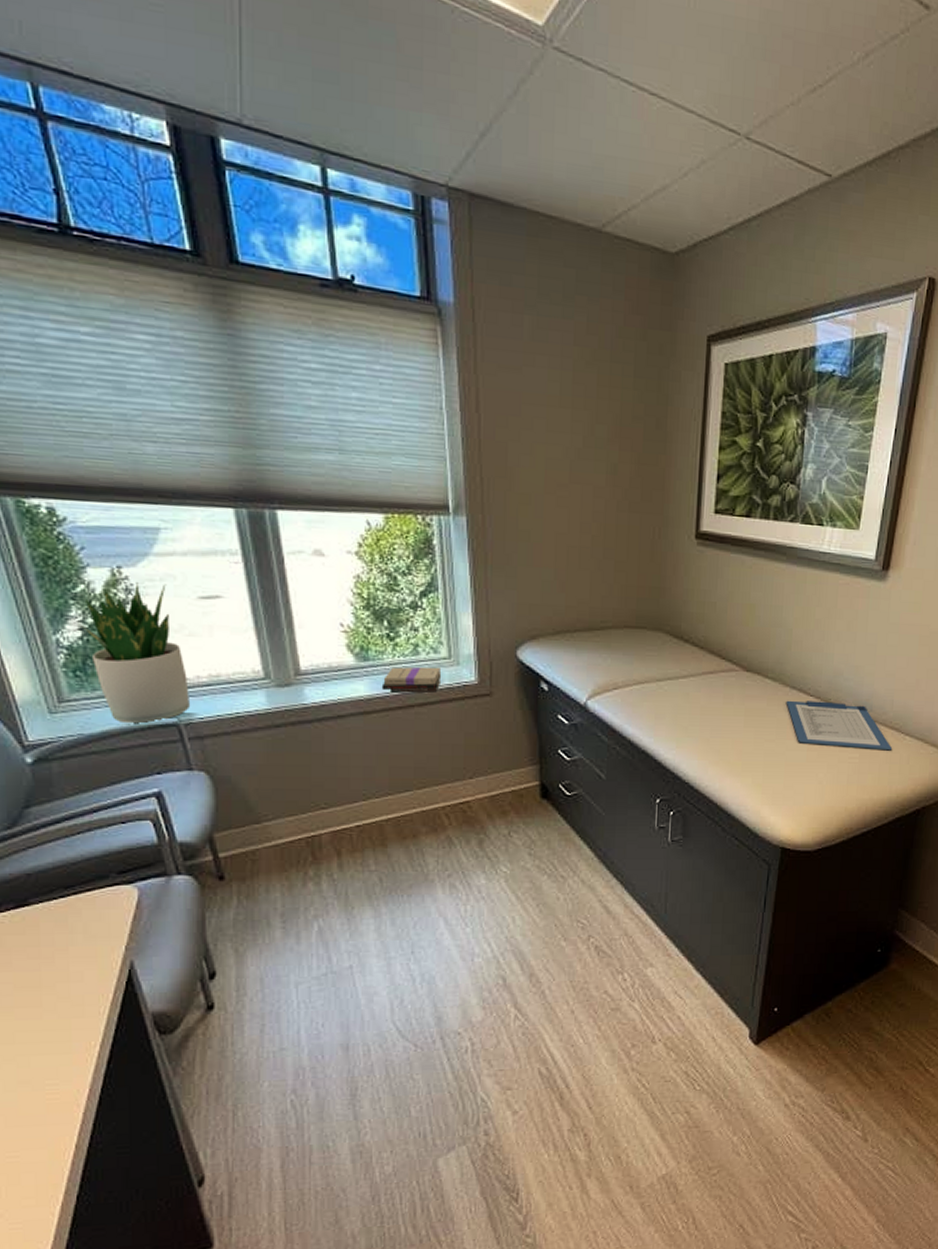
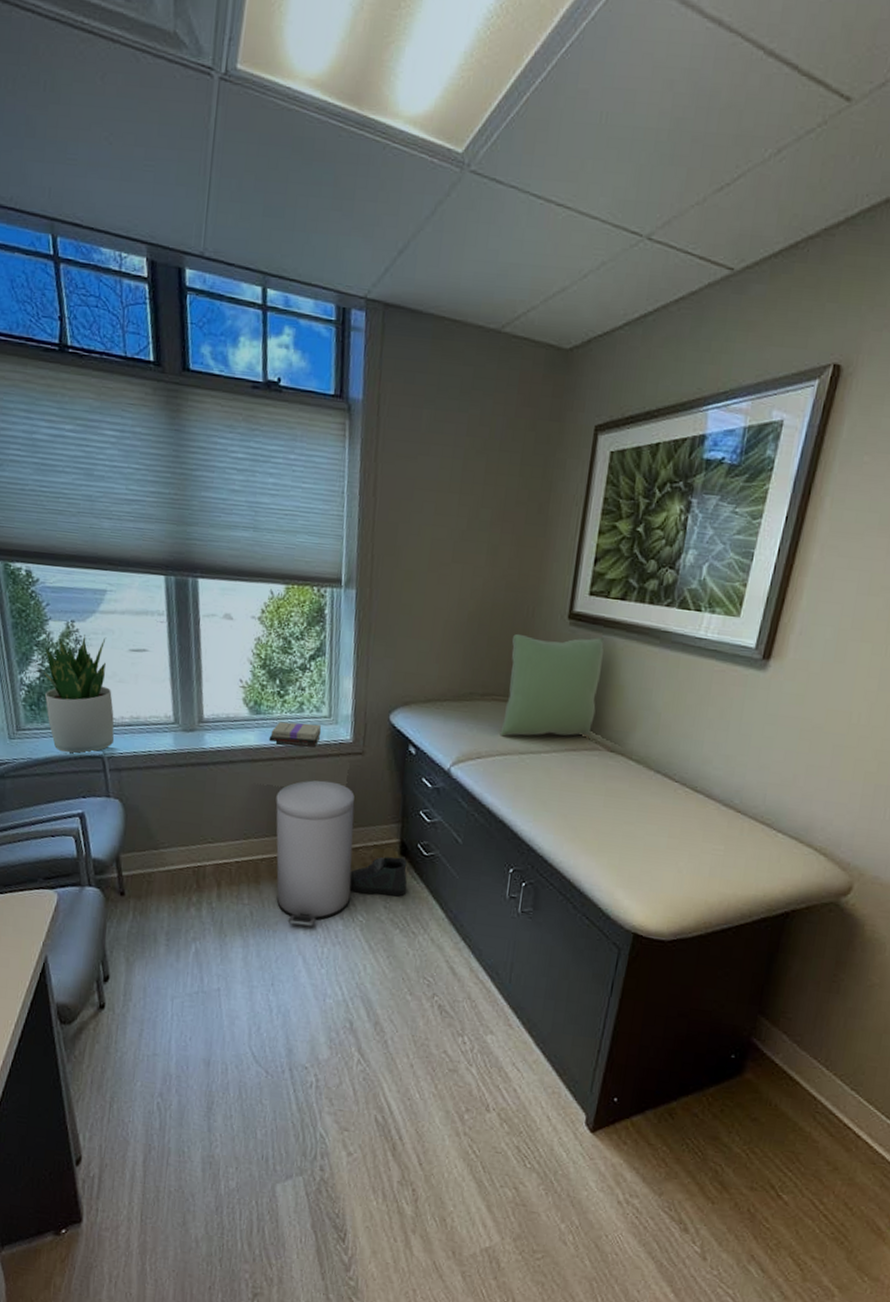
pedal bin: none [396,727,492,886] -> present [275,780,355,927]
shoe: none [488,800,552,844] -> present [349,857,408,897]
pillow: none [635,556,733,665] -> present [500,633,605,737]
clipboard: present [786,700,893,751] -> none [648,784,762,847]

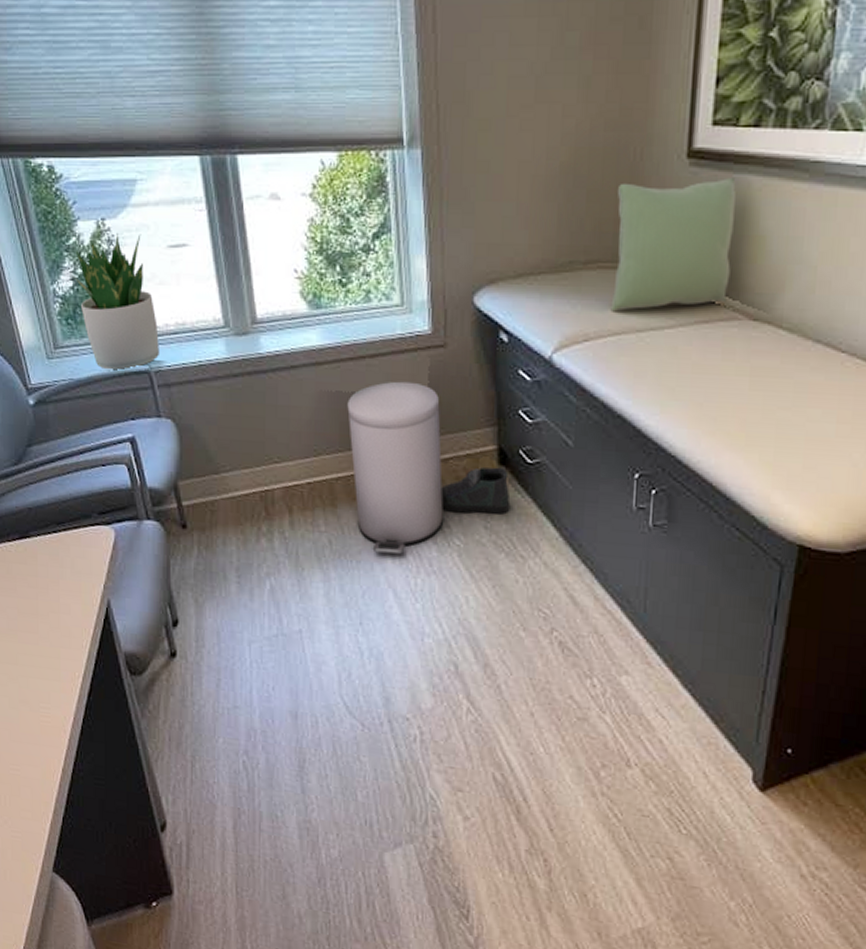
books: present [268,721,322,748] -> none [333,314,394,344]

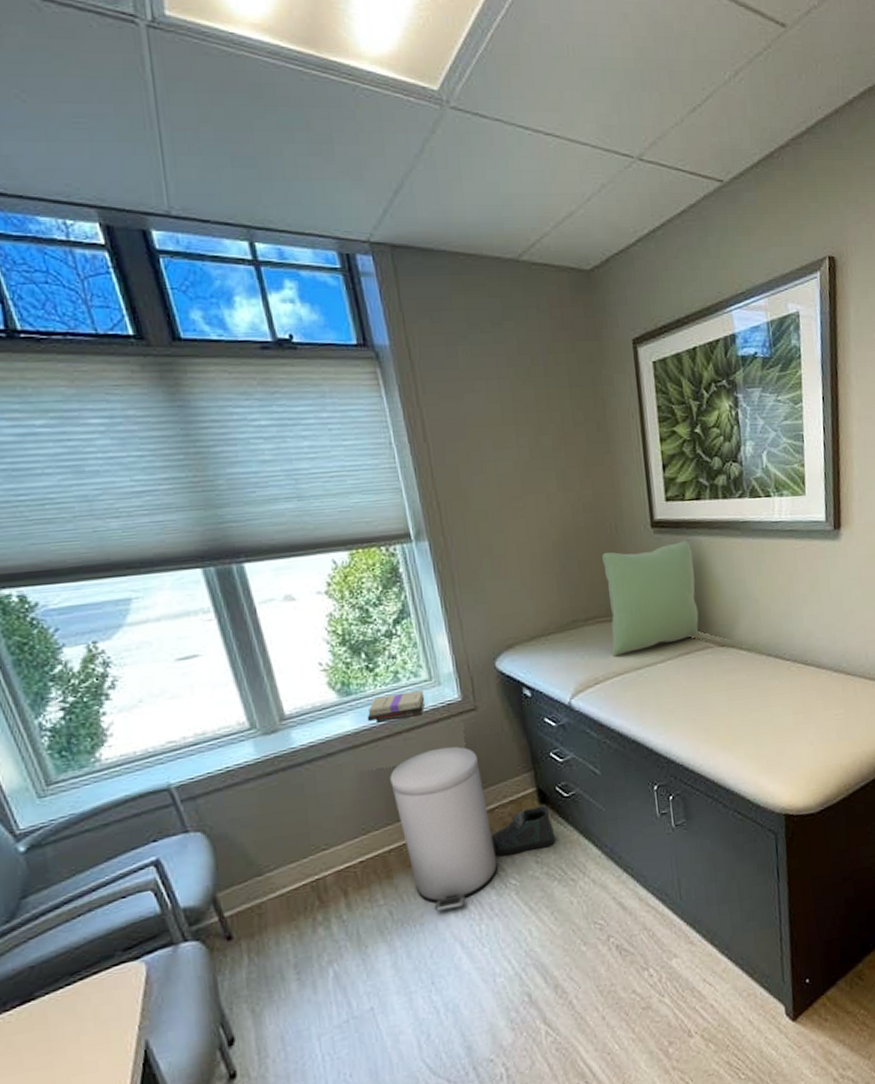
planter: present [71,233,159,371] -> none [60,651,179,797]
books: none [333,314,394,344] -> present [367,690,426,724]

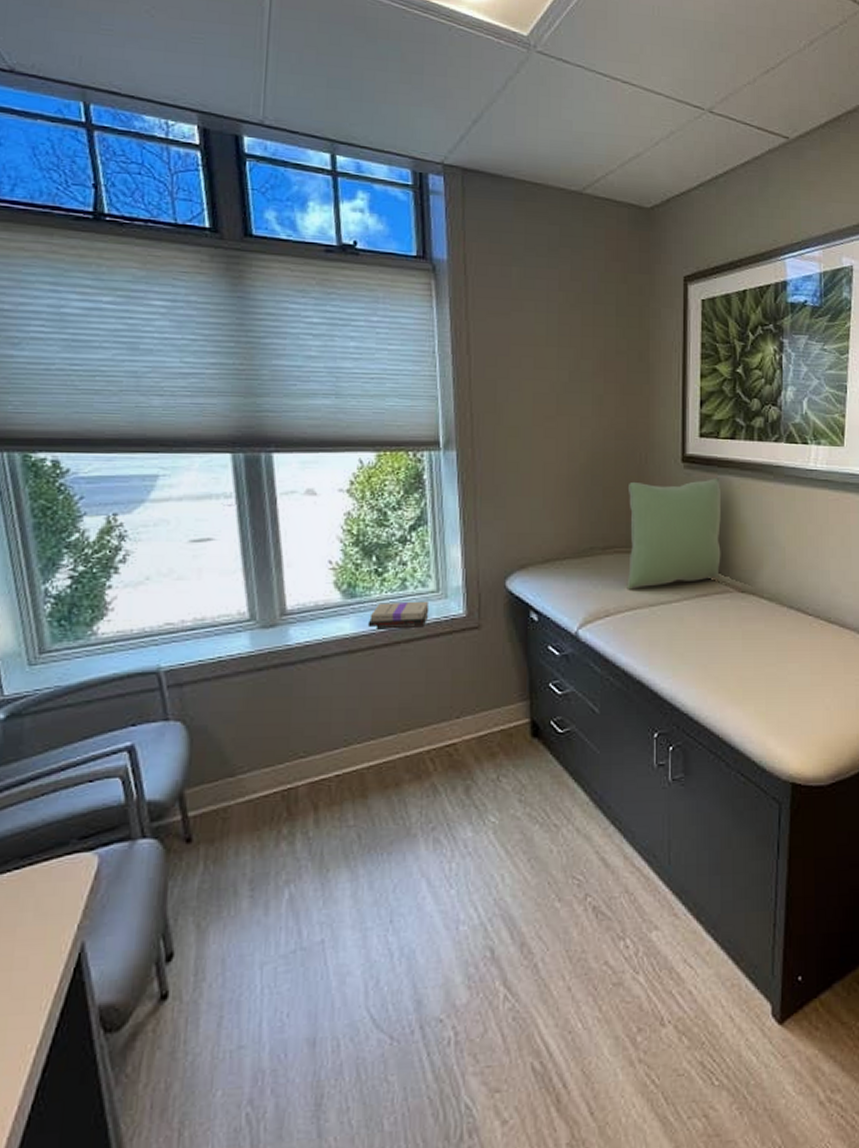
pedal bin: present [390,746,498,912] -> none [381,663,480,842]
shoe: present [491,805,556,857] -> none [475,739,544,790]

